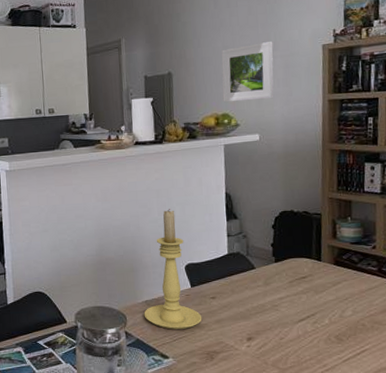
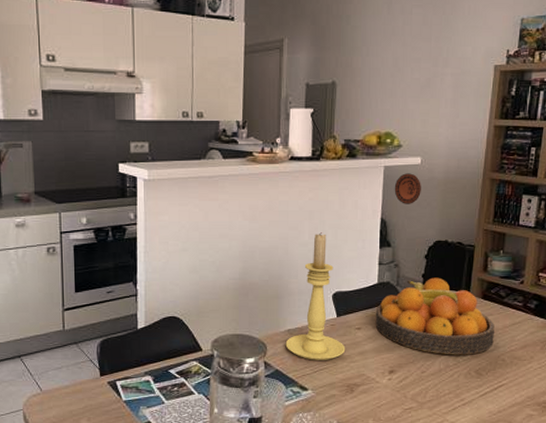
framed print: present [221,41,274,102] -> none [387,57,445,120]
fruit bowl: none [228,246,351,322] -> present [375,277,495,355]
decorative plate: none [235,149,262,179] -> present [394,173,421,204]

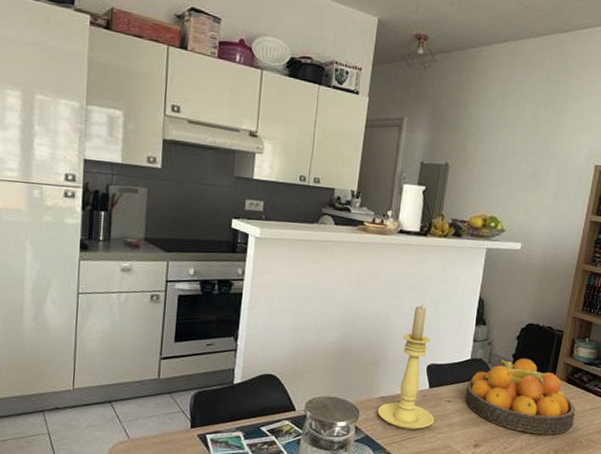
decorative plate: present [394,173,421,204] -> none [494,257,520,287]

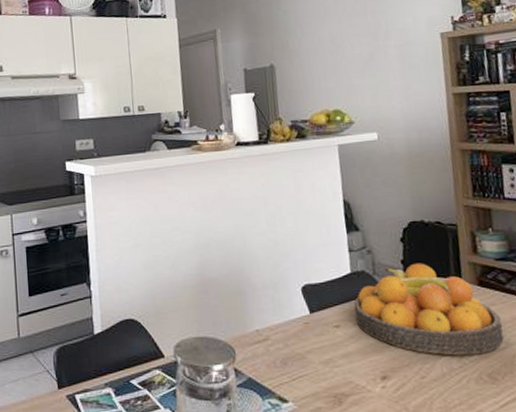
candle holder: present [377,305,435,430] -> none [255,219,326,366]

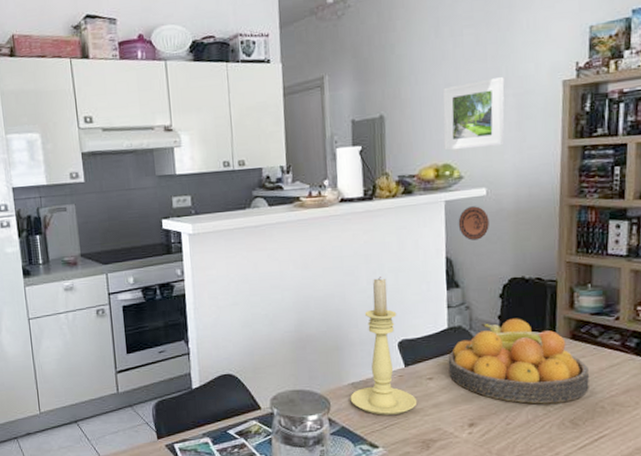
candle holder: none [255,219,326,366] -> present [350,277,418,415]
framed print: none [328,30,390,97] -> present [443,77,505,151]
decorative plate: none [352,150,384,184] -> present [458,206,489,240]

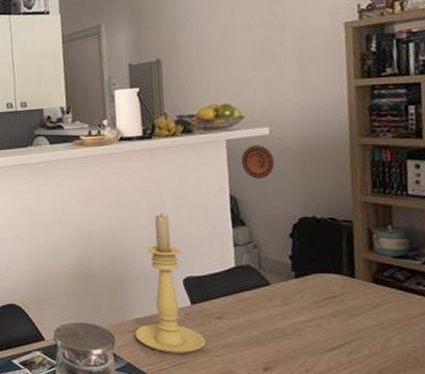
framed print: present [443,77,505,151] -> none [219,21,286,92]
fruit bowl: present [448,318,589,404] -> none [237,259,398,351]

